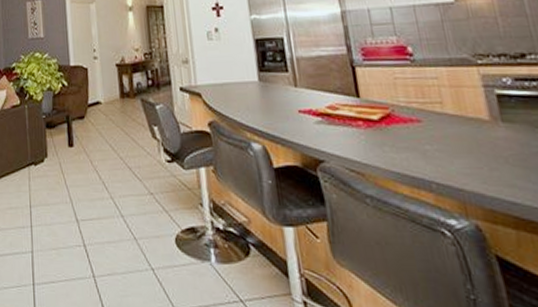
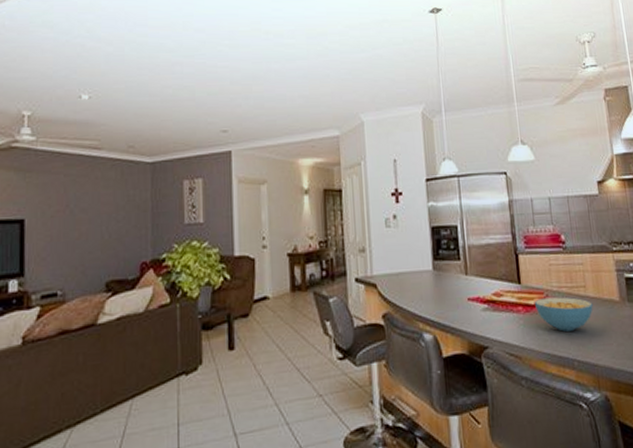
cereal bowl: none [378,113,454,150] -> present [535,297,593,332]

